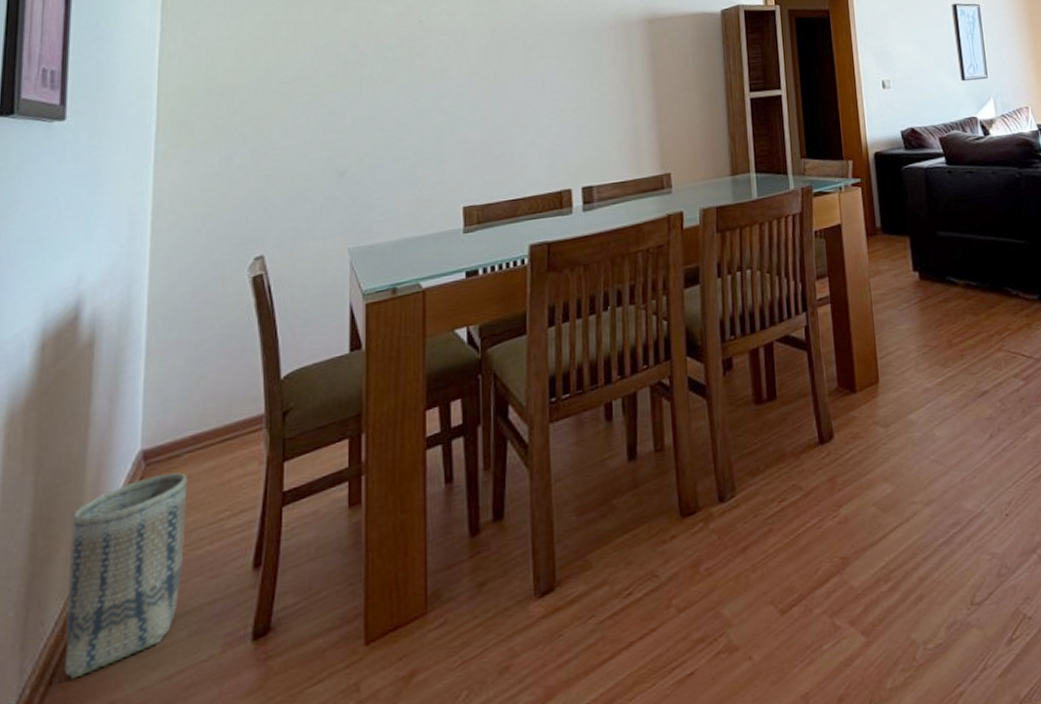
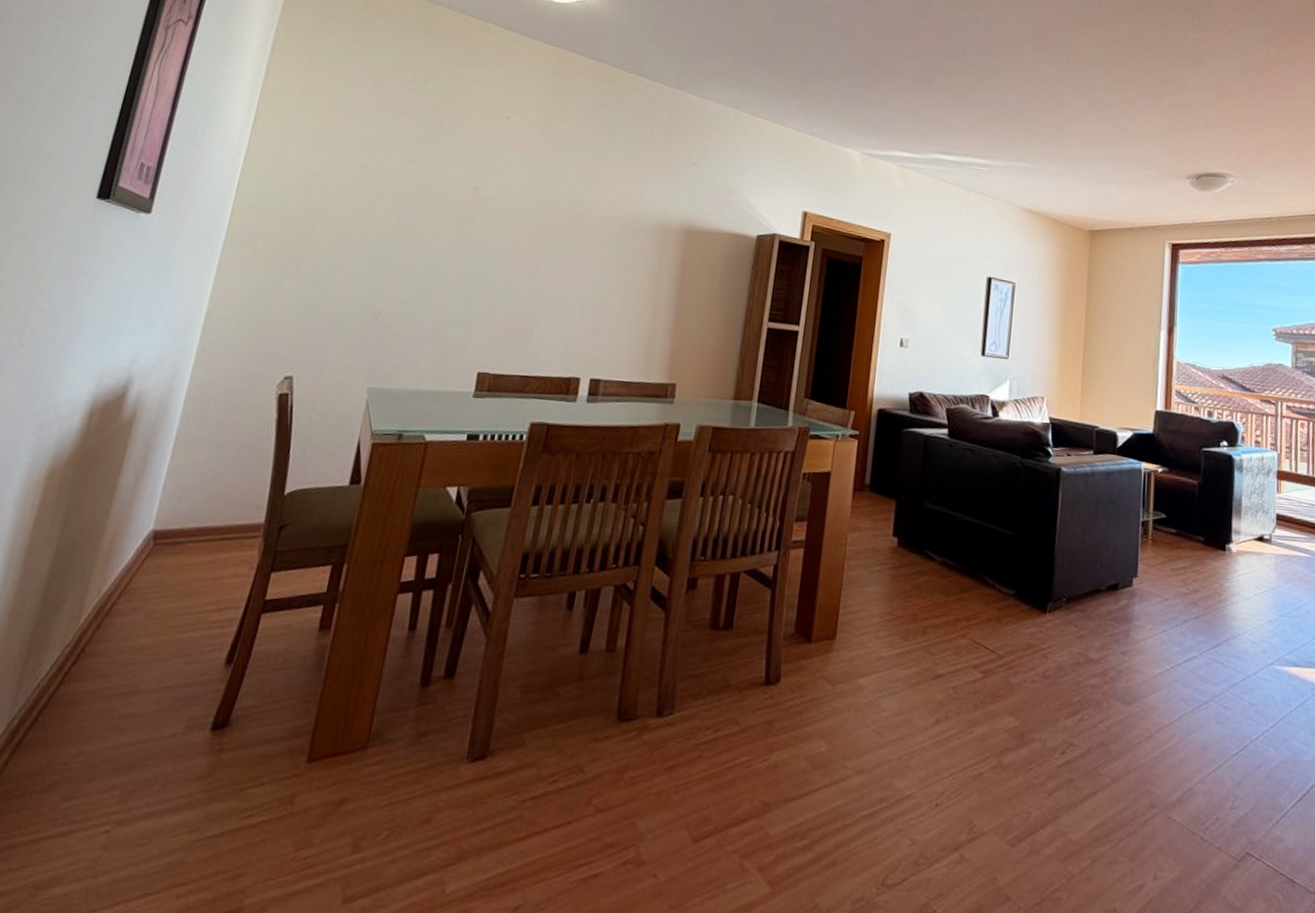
basket: present [64,472,188,680] -> none [48,556,187,723]

